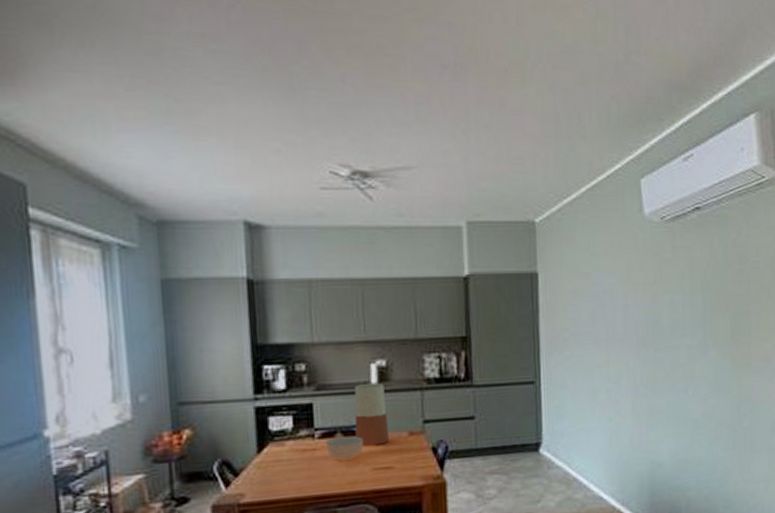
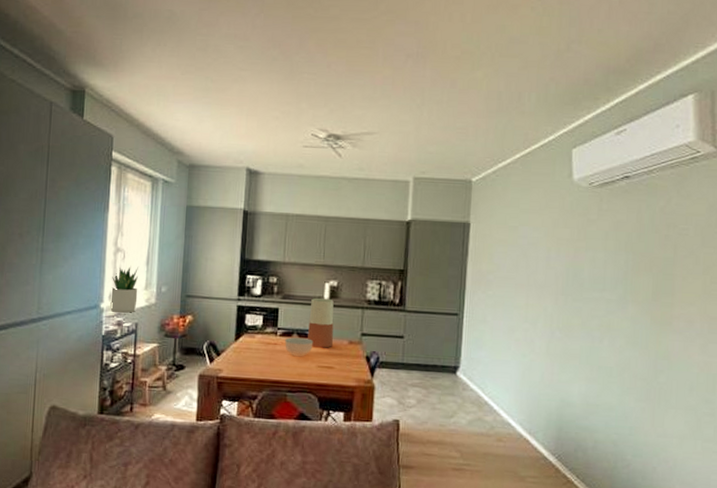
planter: none [56,371,103,442] -> present [110,266,138,314]

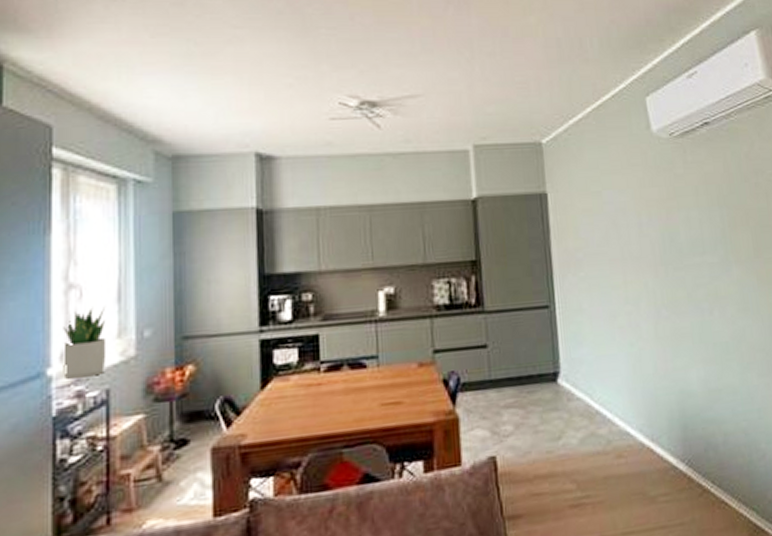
bowl: present [285,337,314,357] -> none [332,368,372,397]
vase: present [308,298,334,348] -> none [361,311,397,380]

